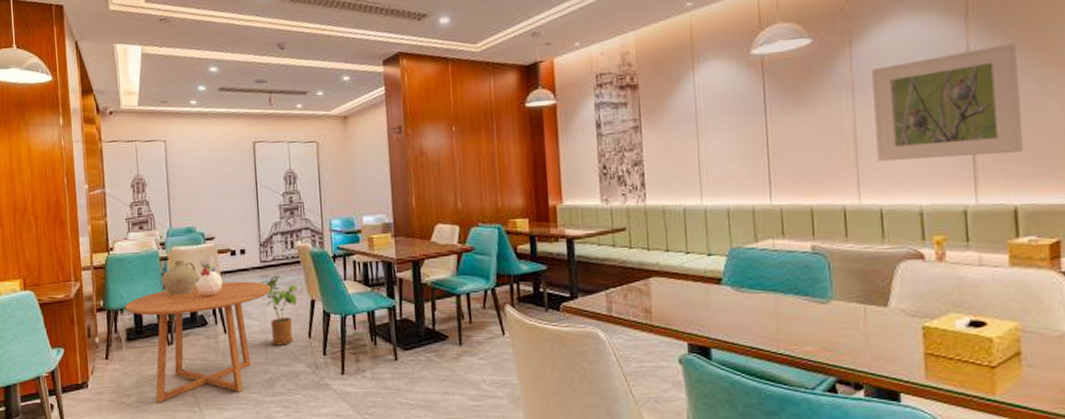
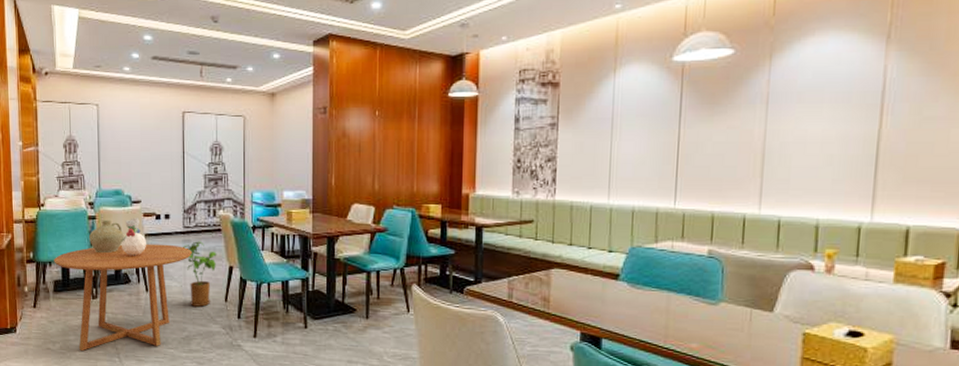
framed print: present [870,42,1024,162] -> none [782,67,933,176]

